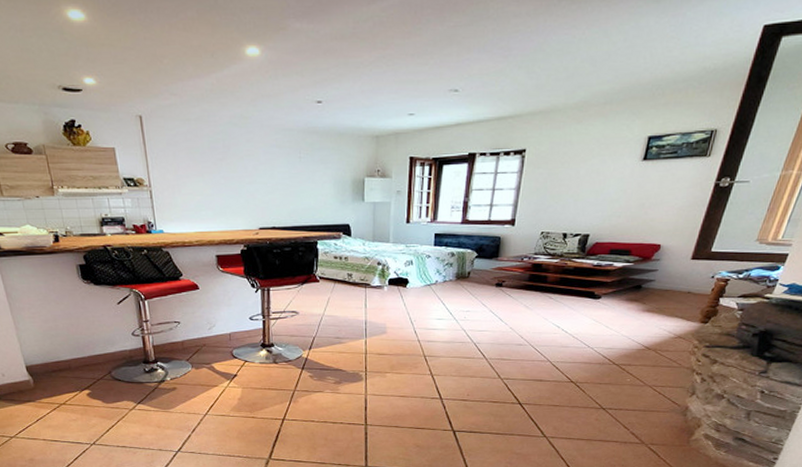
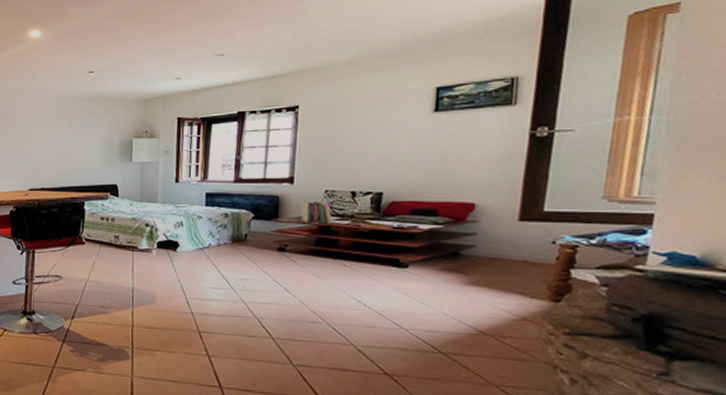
books: none [518,241,545,262] -> present [301,201,333,224]

